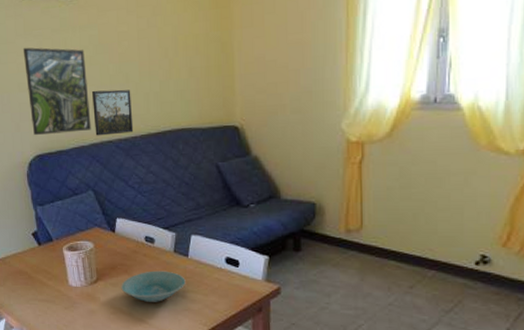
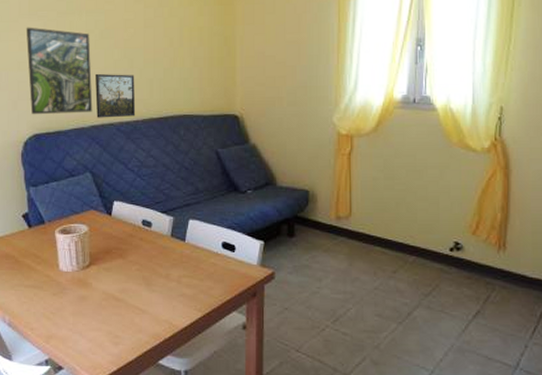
bowl: present [121,271,186,302] -> none [115,255,182,288]

